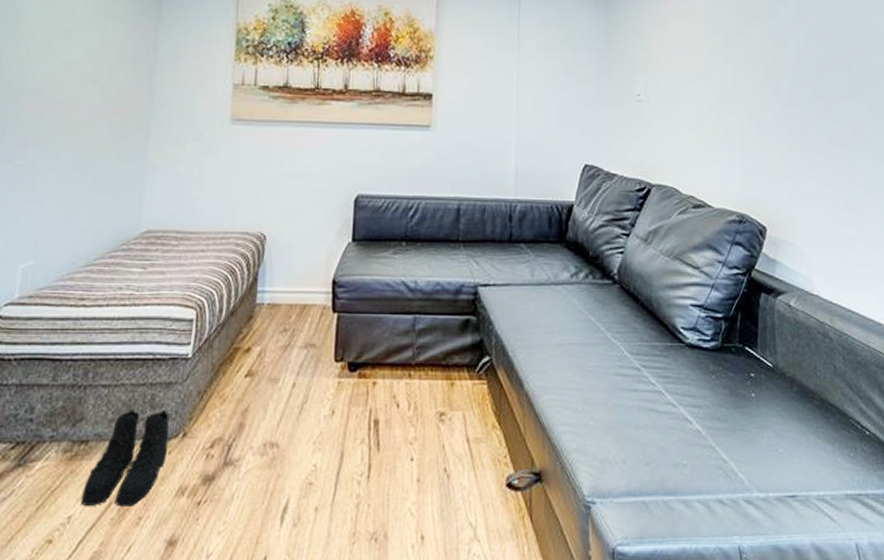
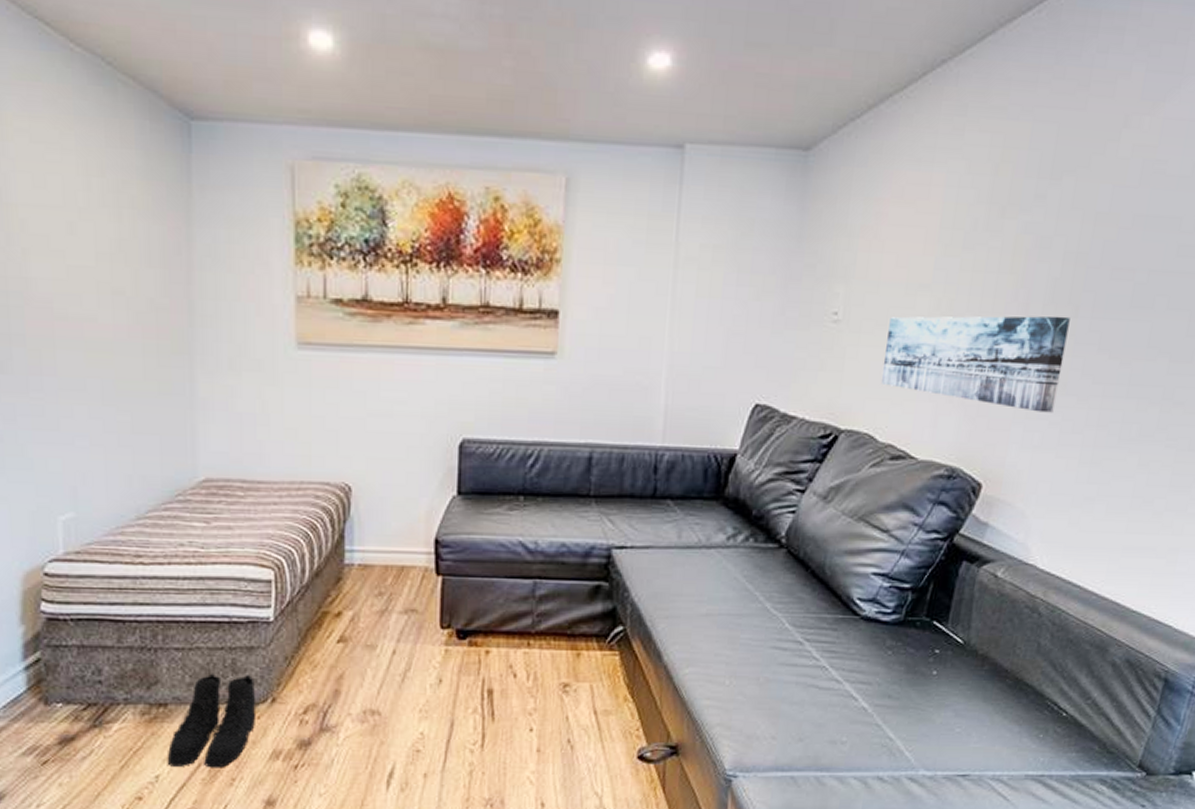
wall art: none [678,96,812,170] -> present [880,316,1070,413]

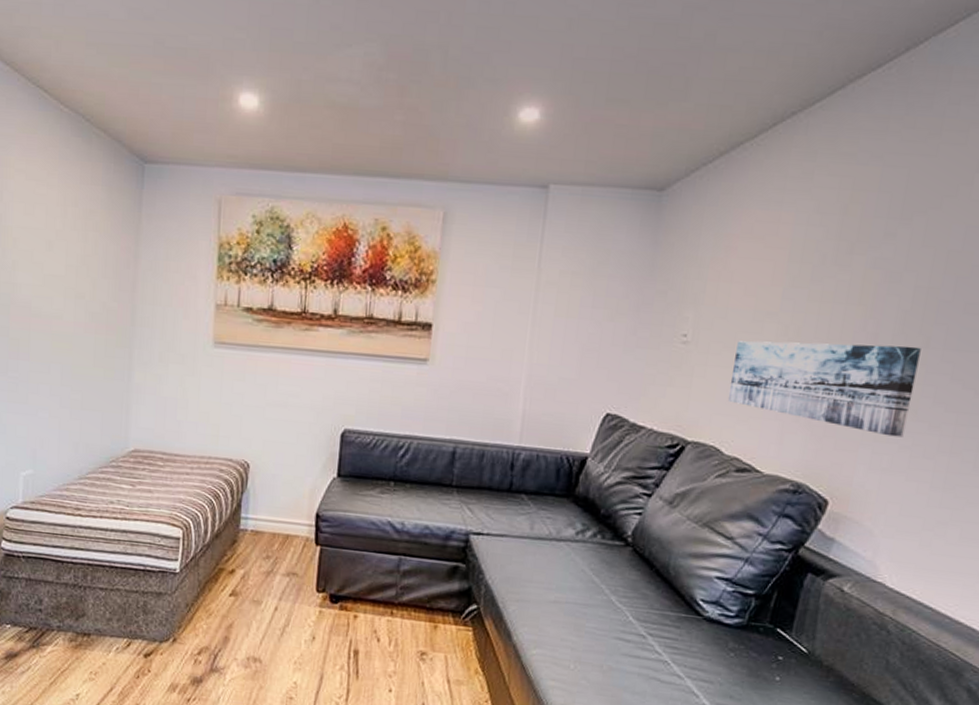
boots: present [167,673,257,768] -> none [86,611,161,694]

